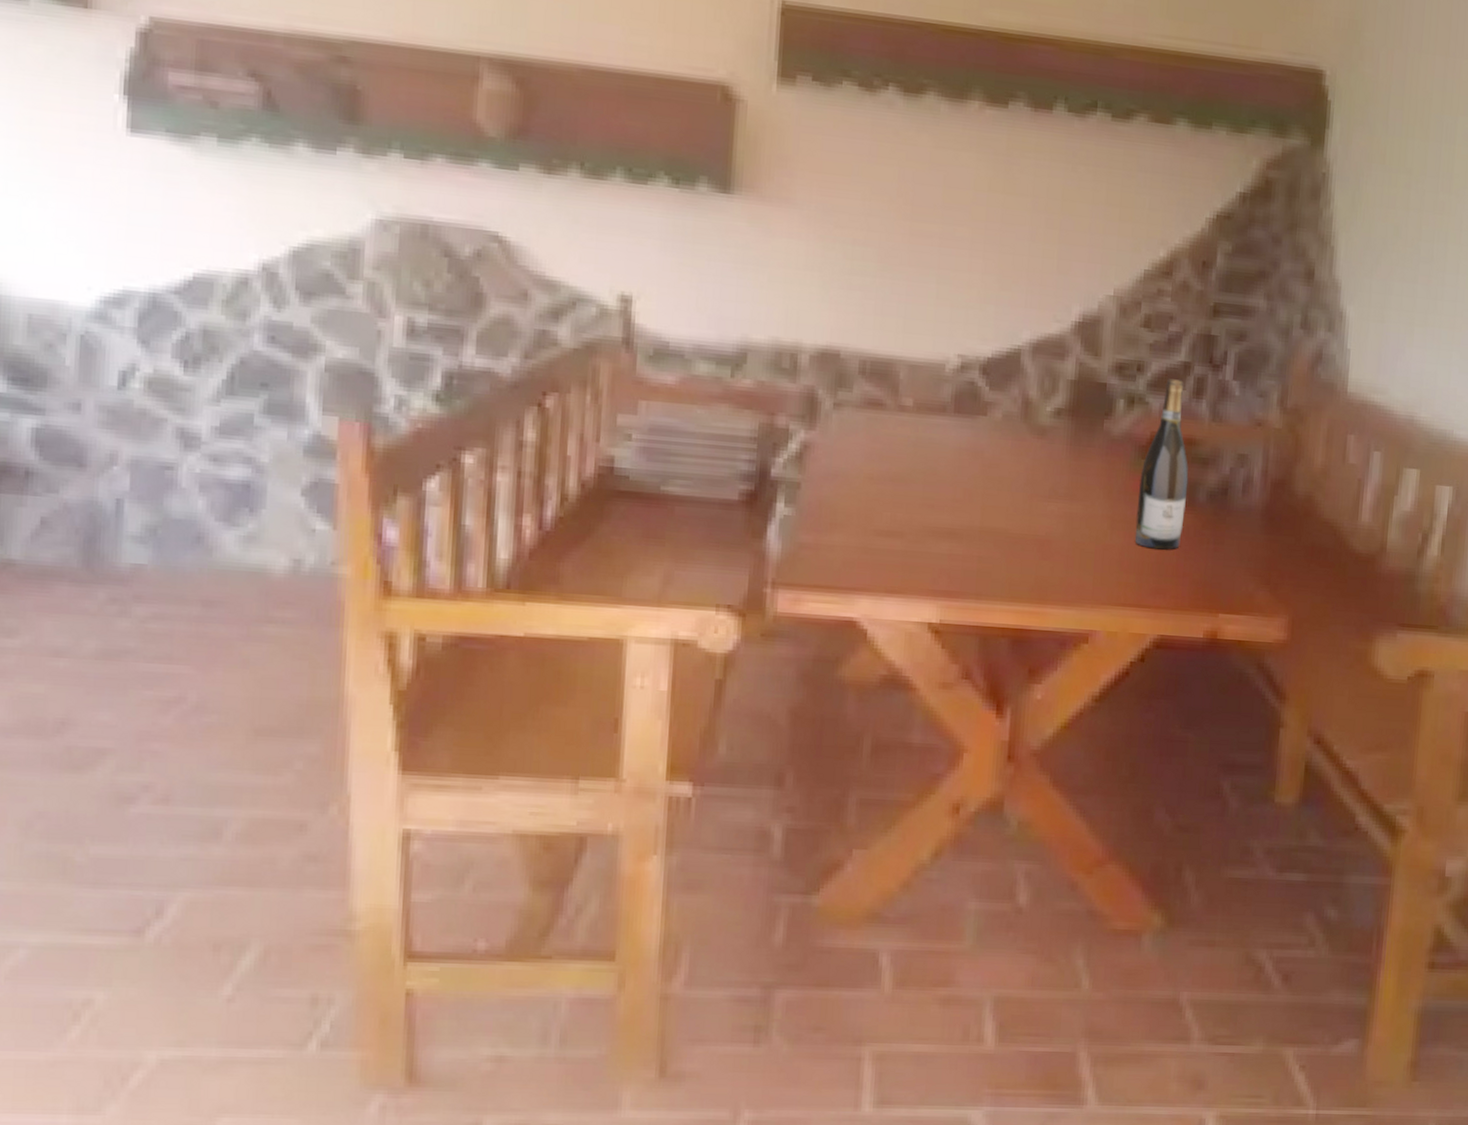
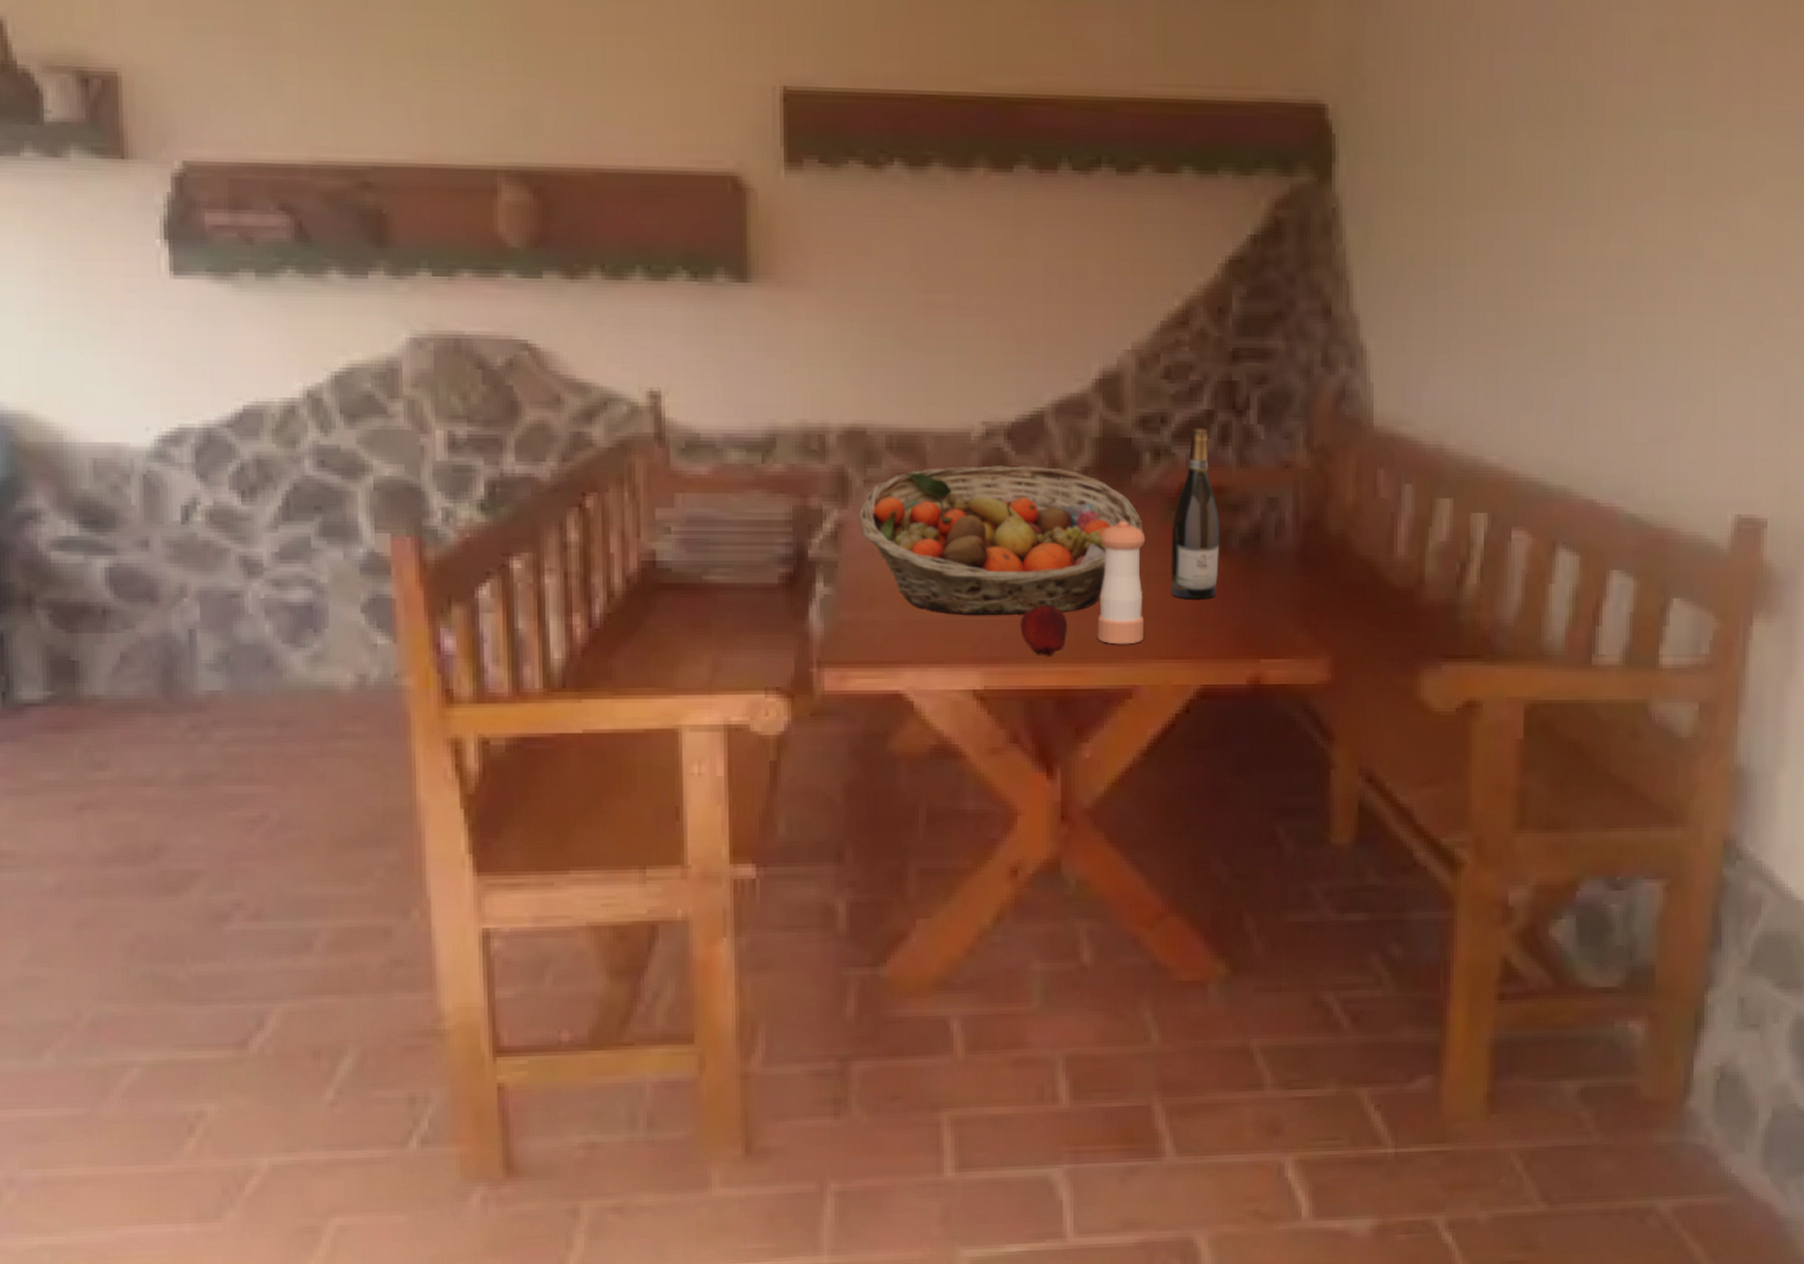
fruit basket: none [825,396,1112,552] -> present [859,465,1143,615]
apple: none [980,539,1029,595] -> present [1019,602,1068,656]
pepper shaker: none [1057,464,1114,589] -> present [1097,520,1146,645]

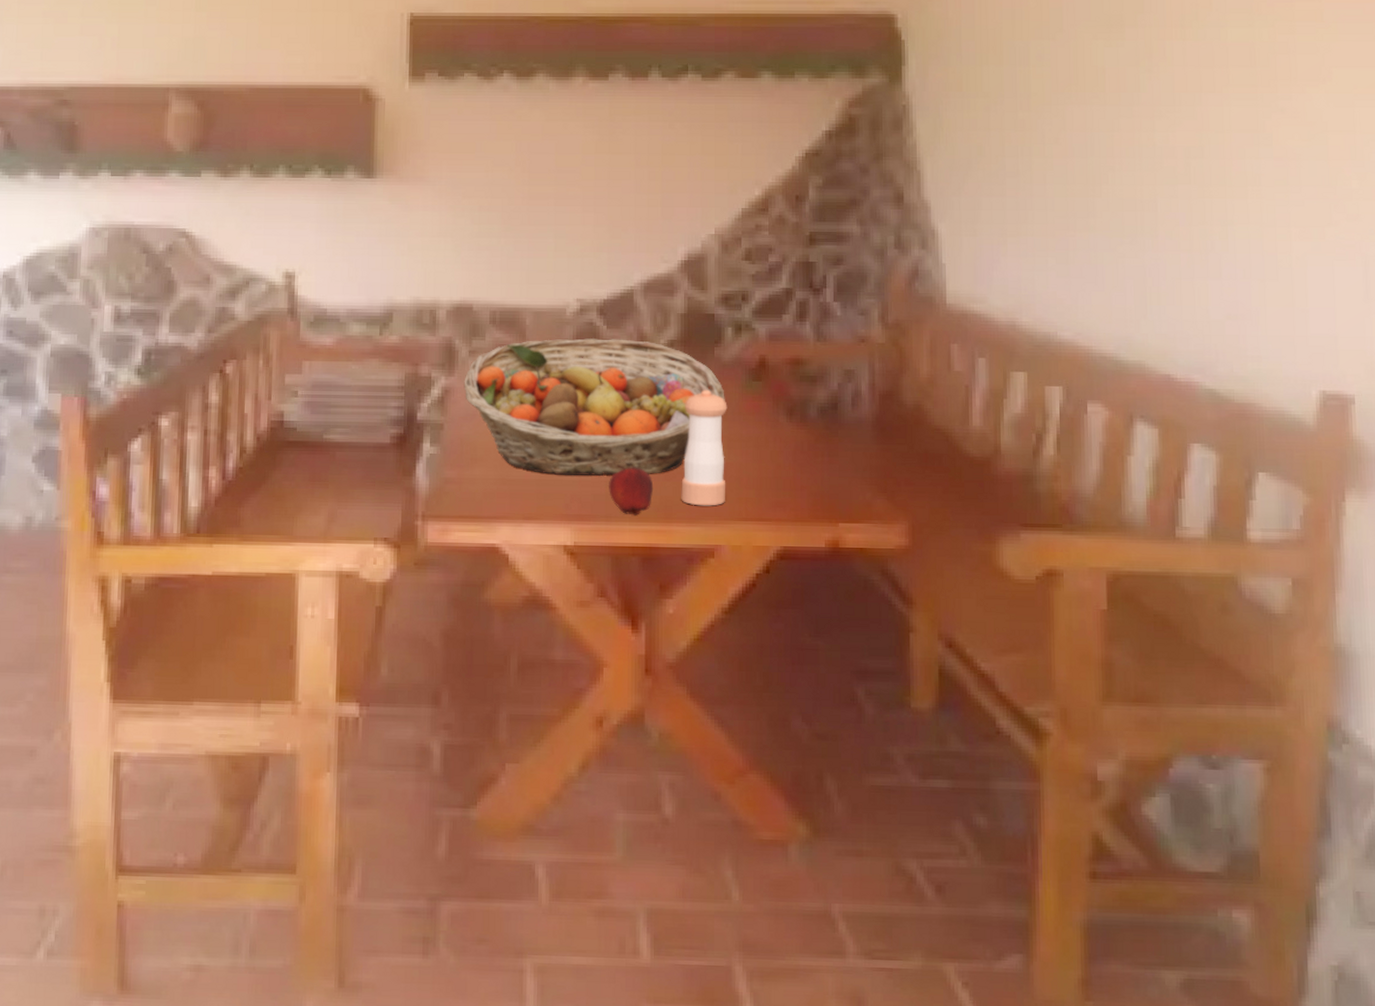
wine bottle: present [1171,428,1220,599] -> none [751,305,799,465]

